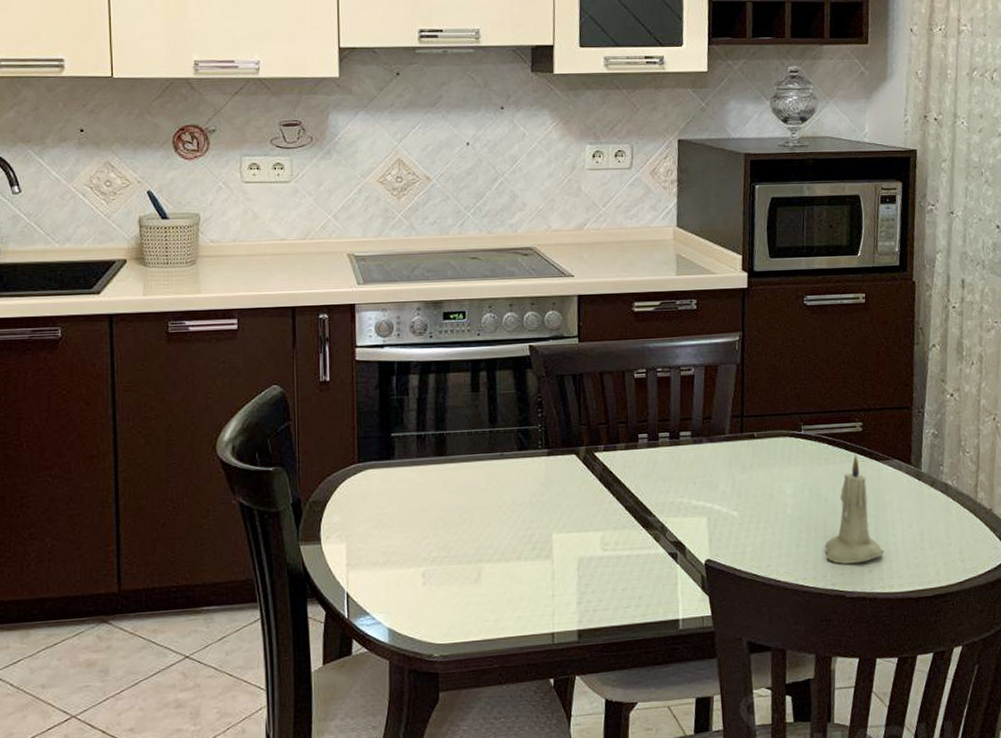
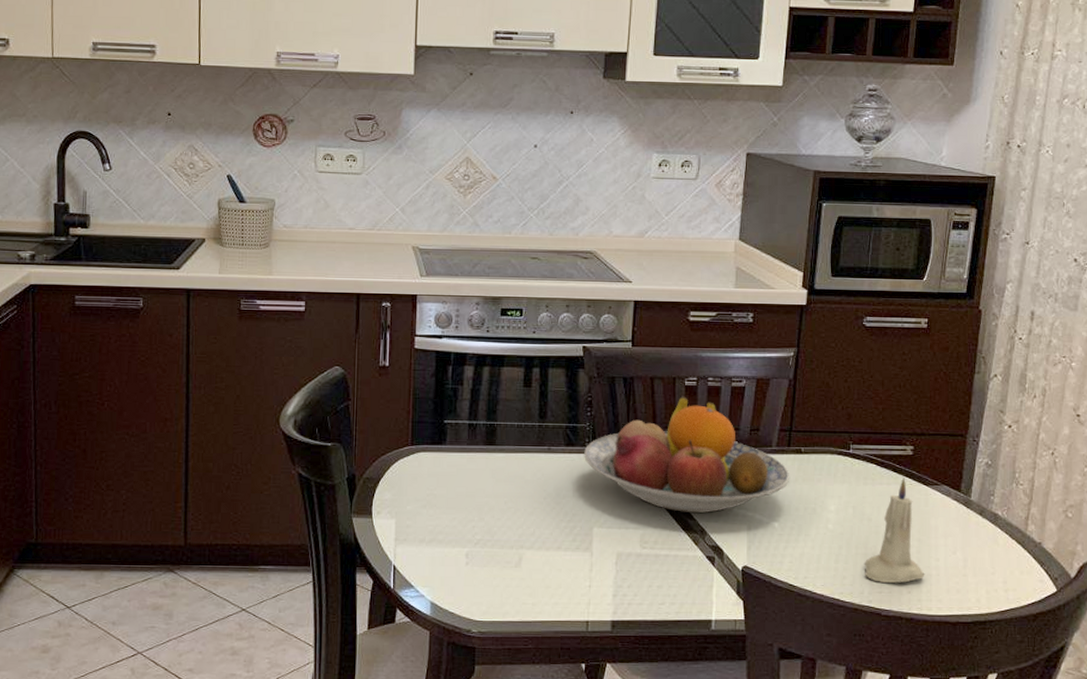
fruit bowl: none [538,389,745,509] -> present [584,396,789,513]

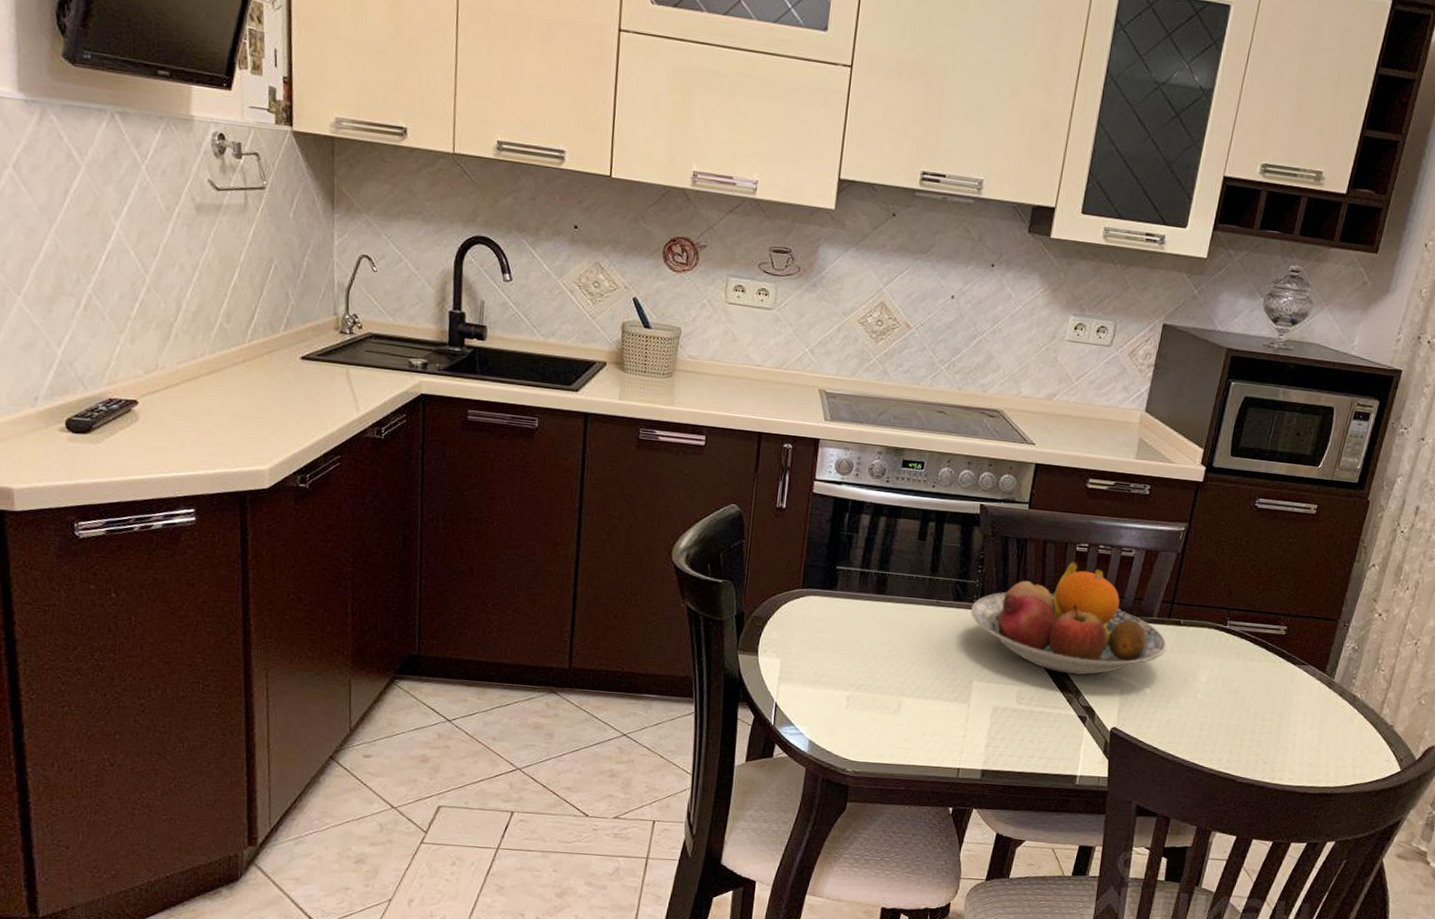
candle: present [864,477,925,583] -> none [1225,655,1282,754]

